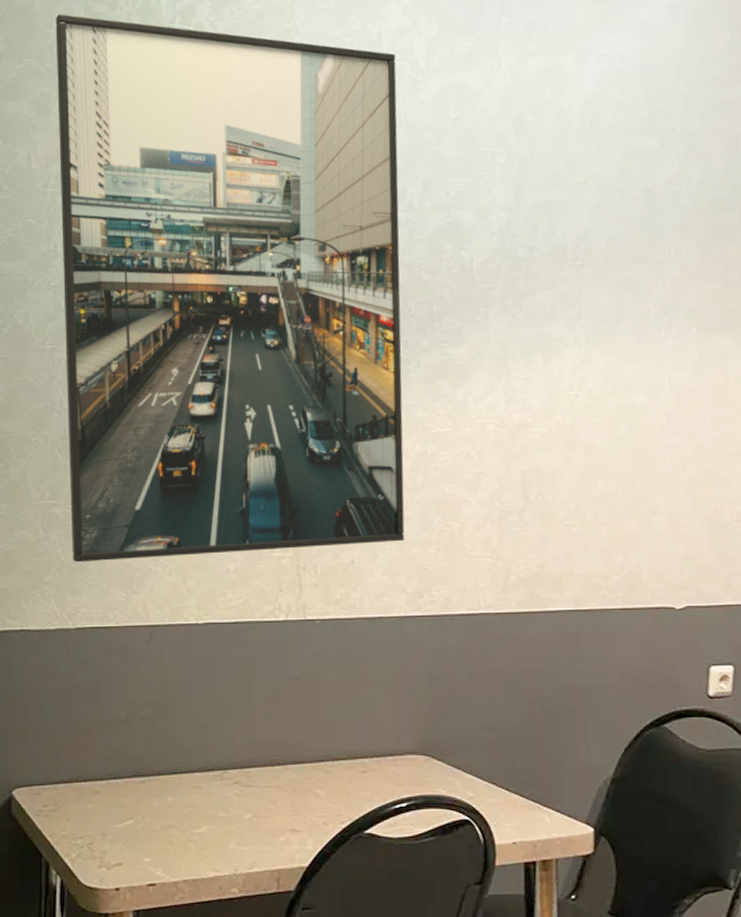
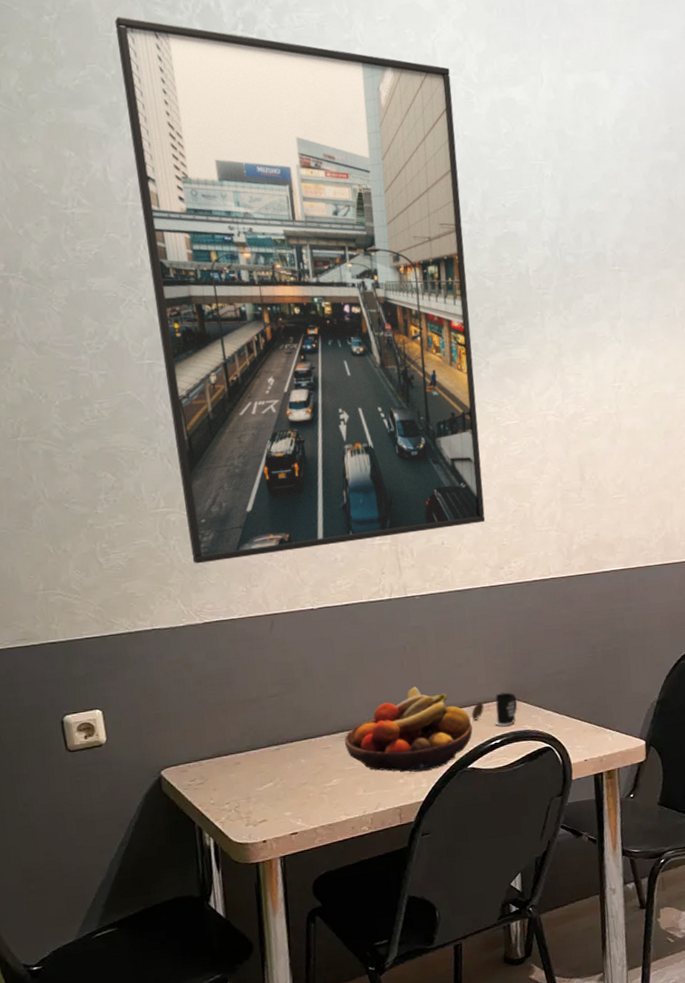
fruit bowl: none [219,726,373,831] -> present [344,686,473,772]
mug: none [374,746,431,788] -> present [472,692,518,727]

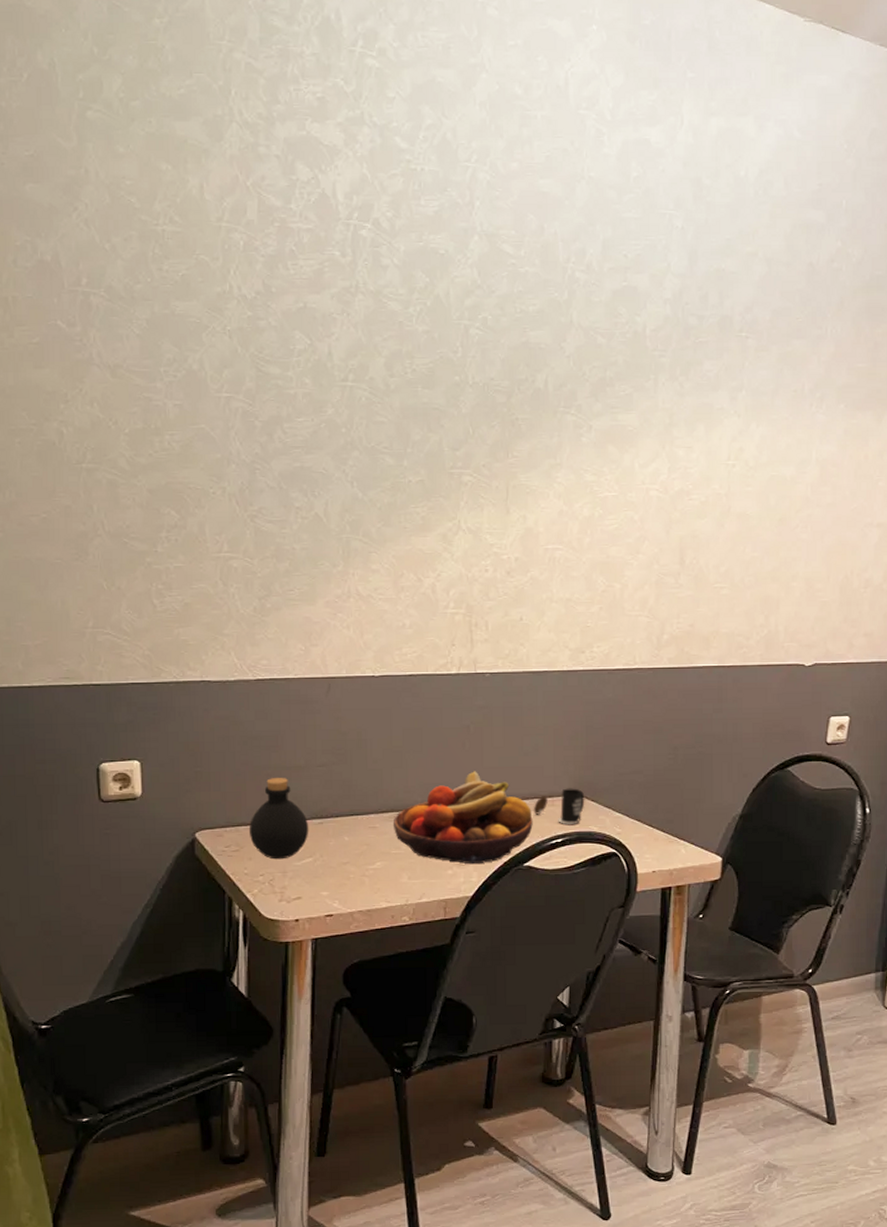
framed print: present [115,17,486,564] -> none [228,24,581,616]
bottle: none [211,711,268,788] -> present [248,778,309,860]

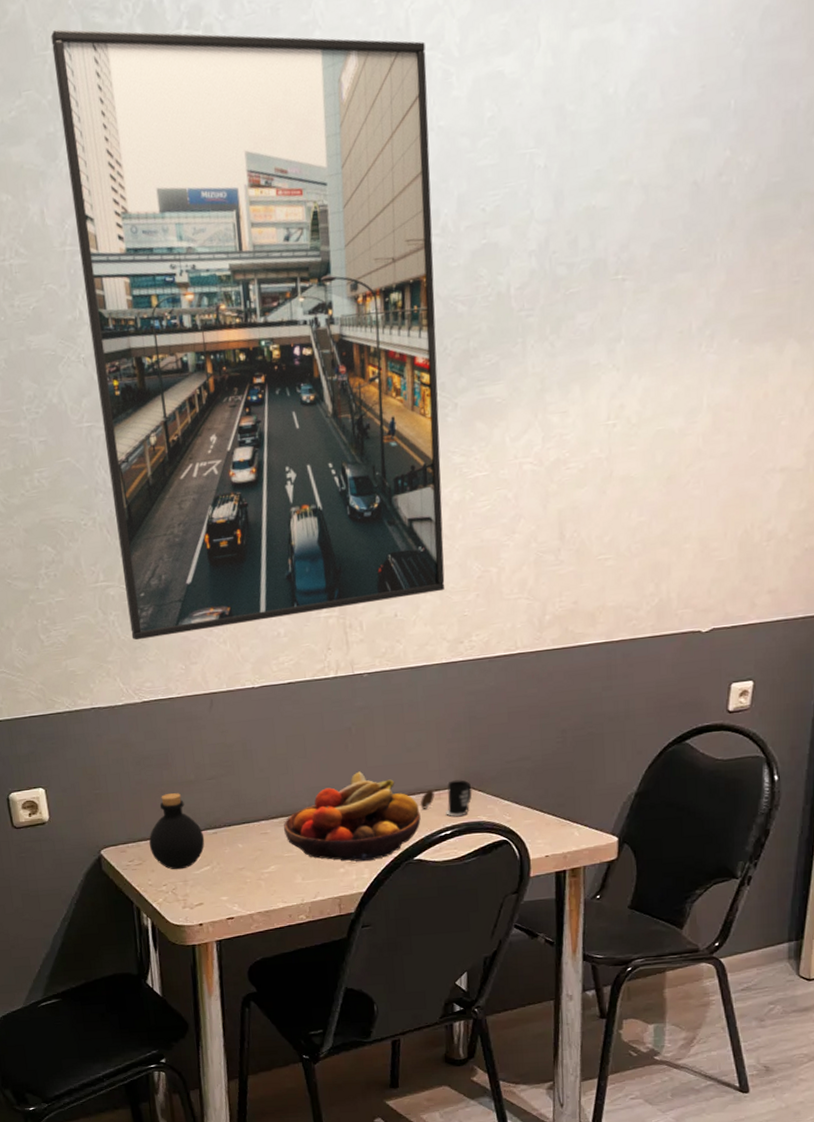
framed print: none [228,24,581,616] -> present [51,29,445,641]

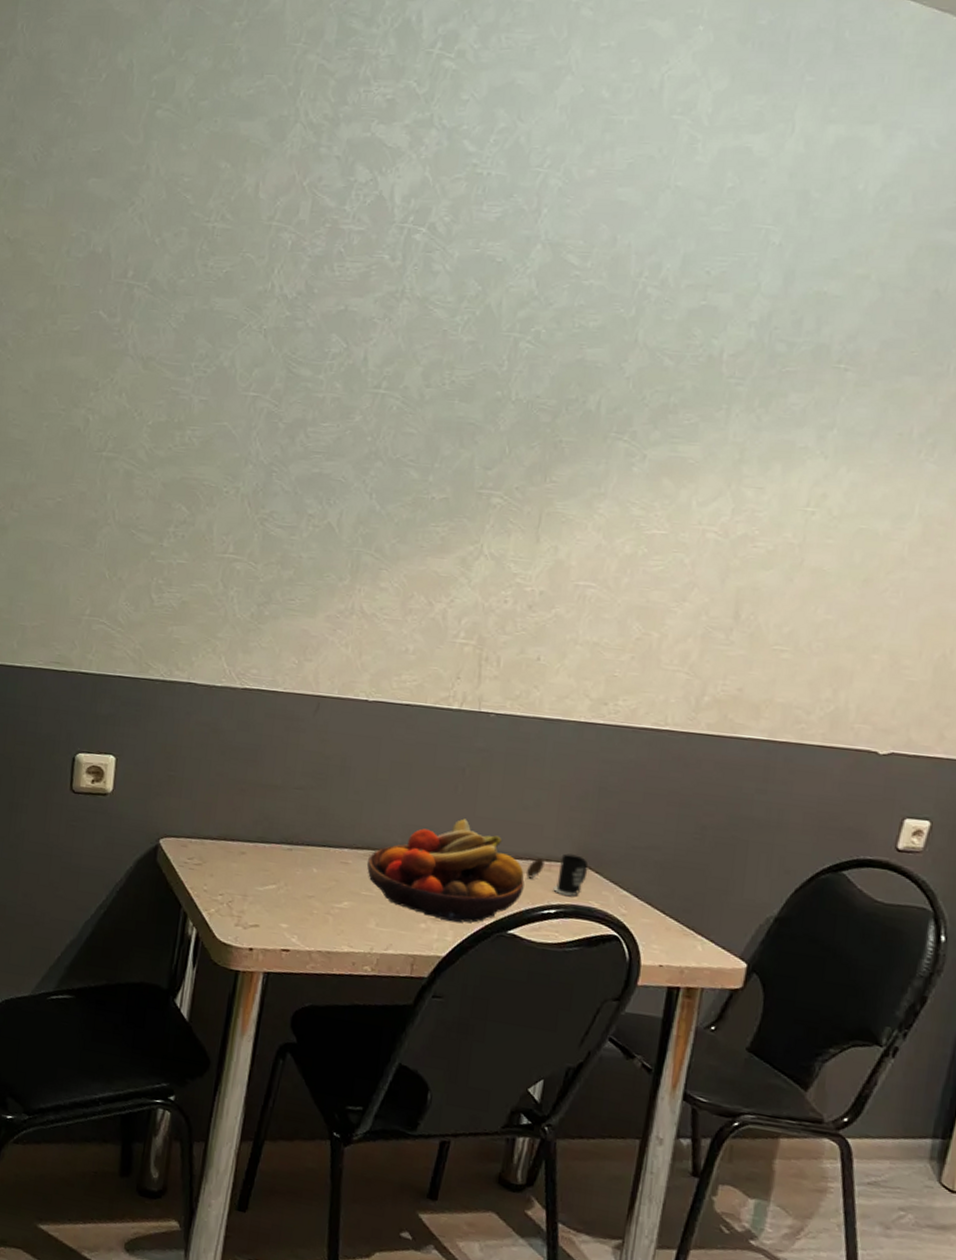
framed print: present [51,29,445,641] -> none [248,27,676,645]
bottle: present [149,793,205,870] -> none [214,793,278,882]

